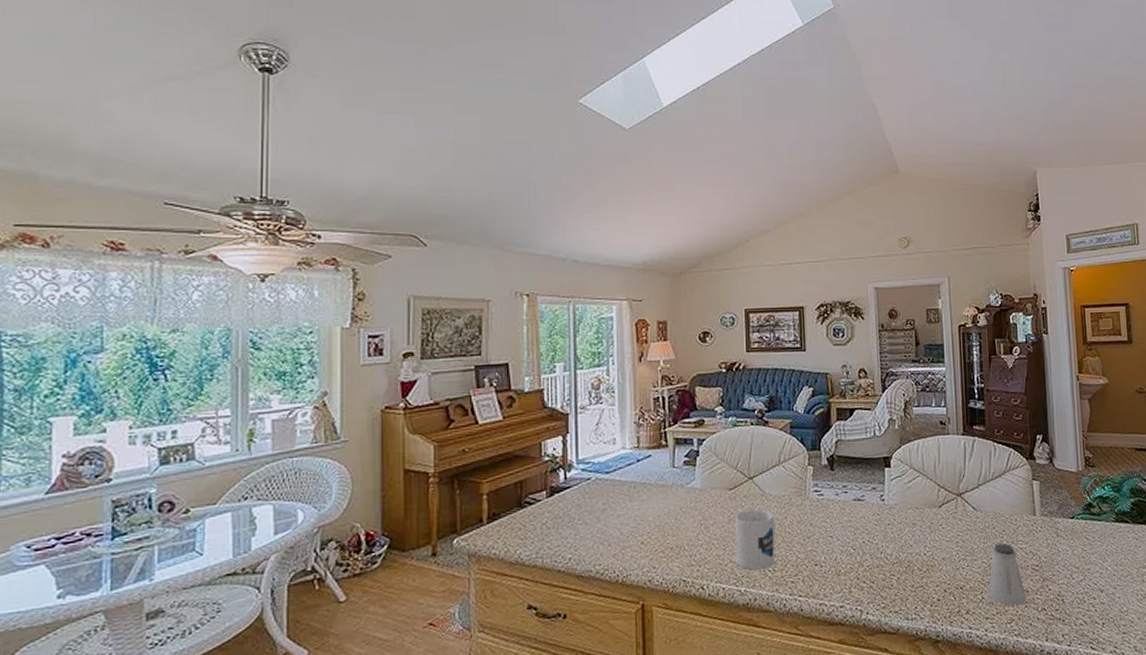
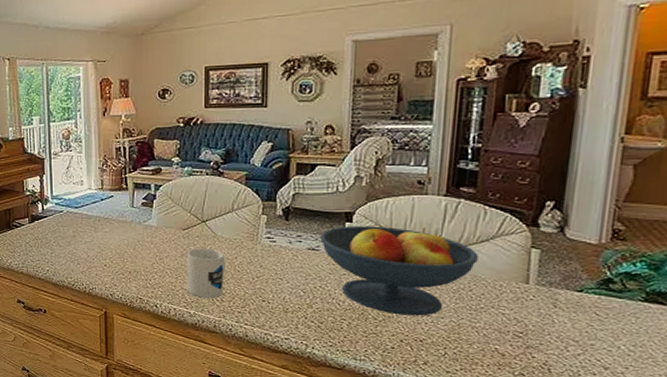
fruit bowl: none [864,468,995,563] -> present [320,225,478,316]
saltshaker: present [988,543,1027,606] -> none [452,306,502,366]

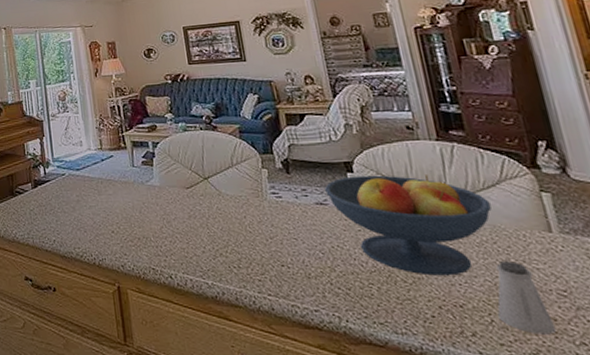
mug: present [186,248,225,298] -> none [194,208,239,265]
saltshaker: none [452,306,502,366] -> present [496,261,557,335]

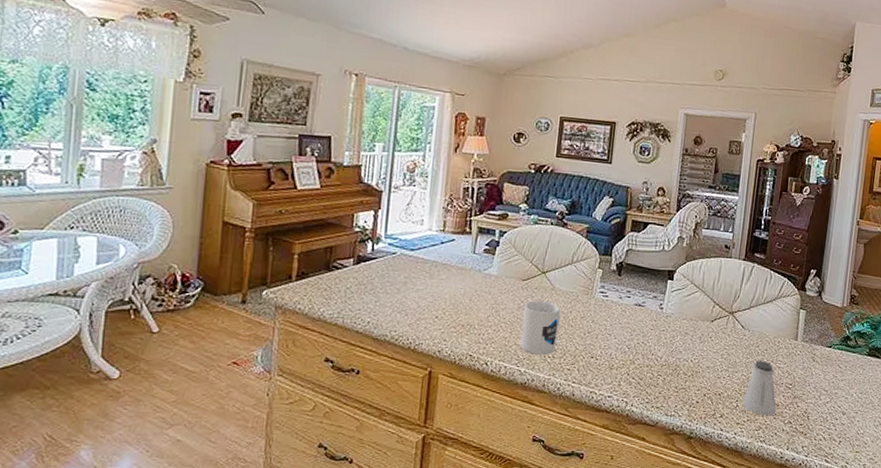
mug: none [194,208,239,265] -> present [519,300,561,355]
fruit bowl: present [325,175,492,276] -> none [646,283,765,371]

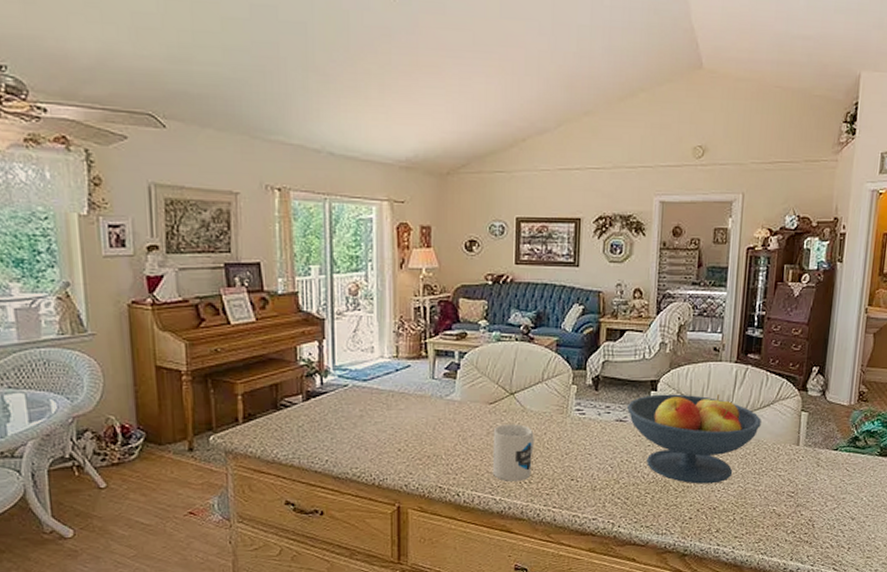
fruit bowl: none [646,283,765,371] -> present [627,394,761,484]
saltshaker: present [742,361,777,416] -> none [740,470,778,528]

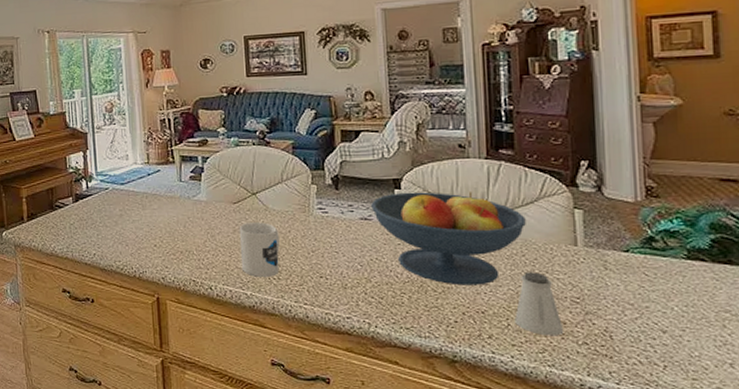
saltshaker: none [740,470,778,528] -> present [515,272,564,336]

